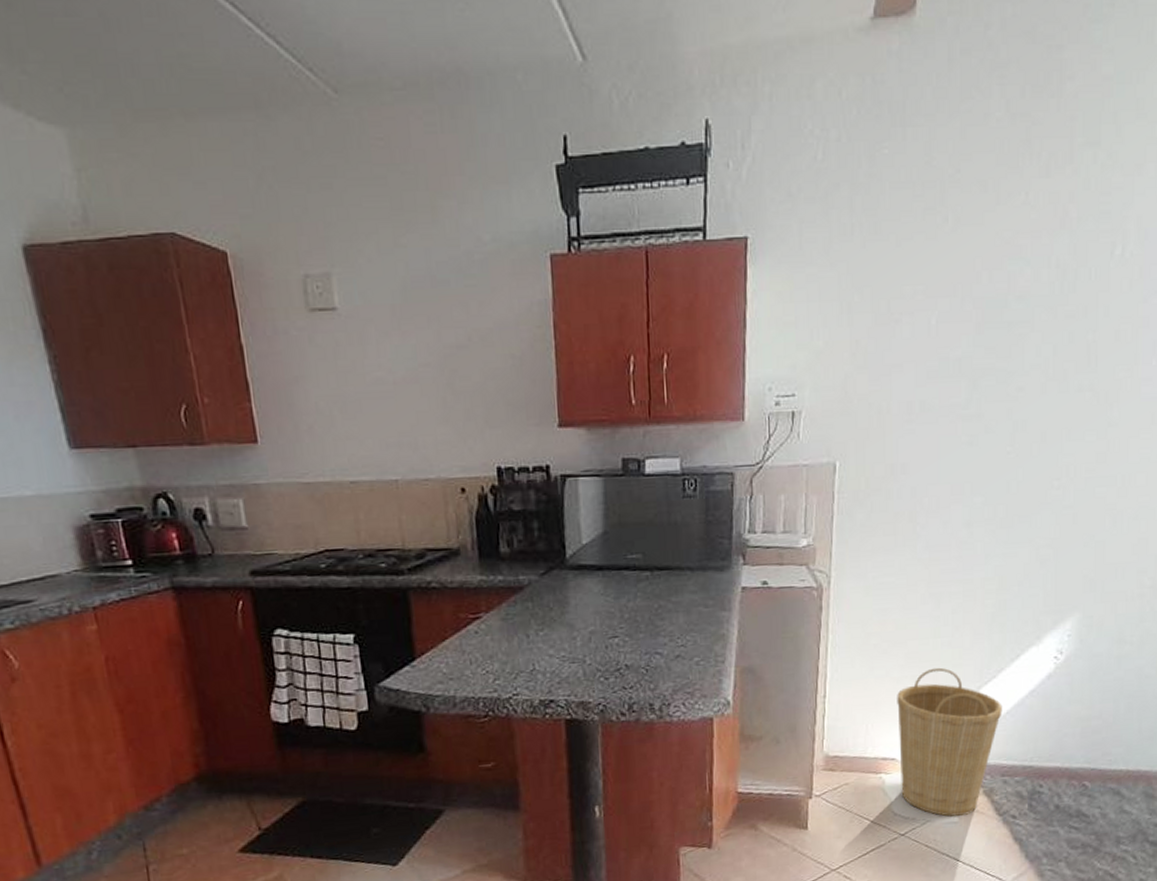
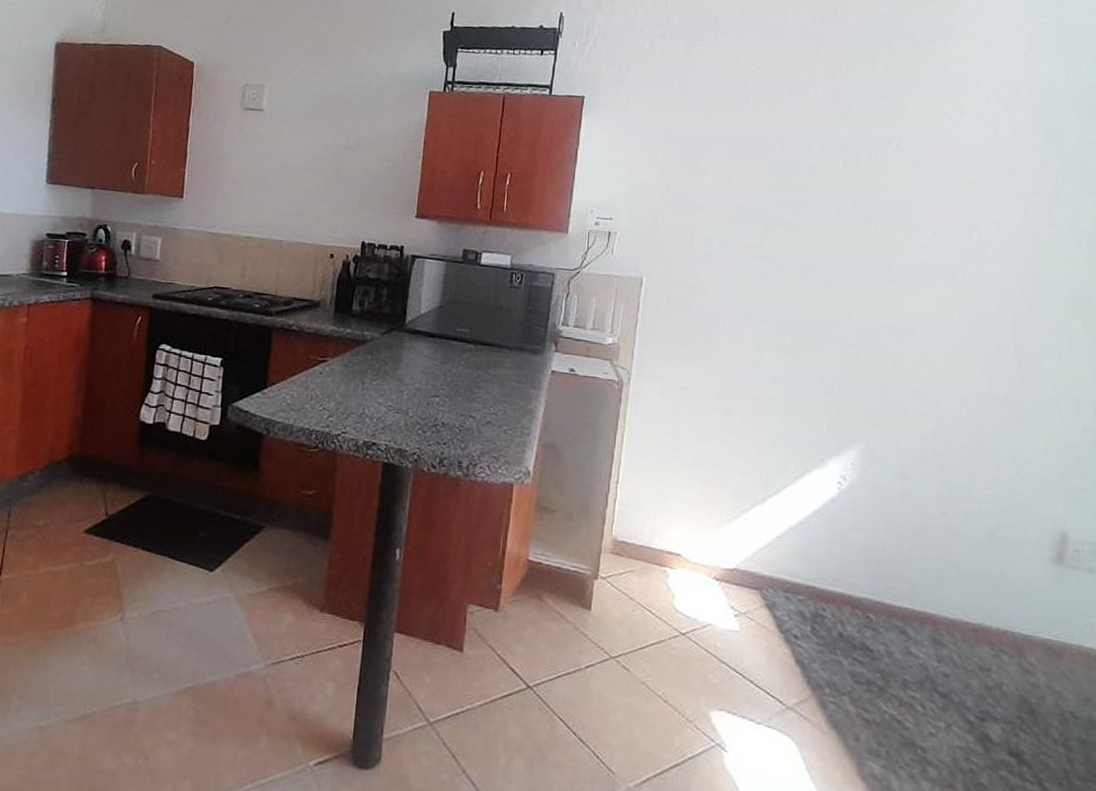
basket: present [897,667,1002,817] -> none [684,472,787,626]

